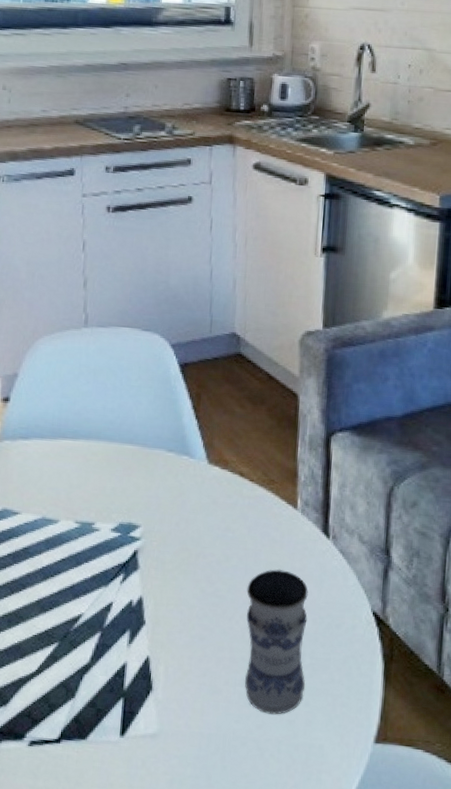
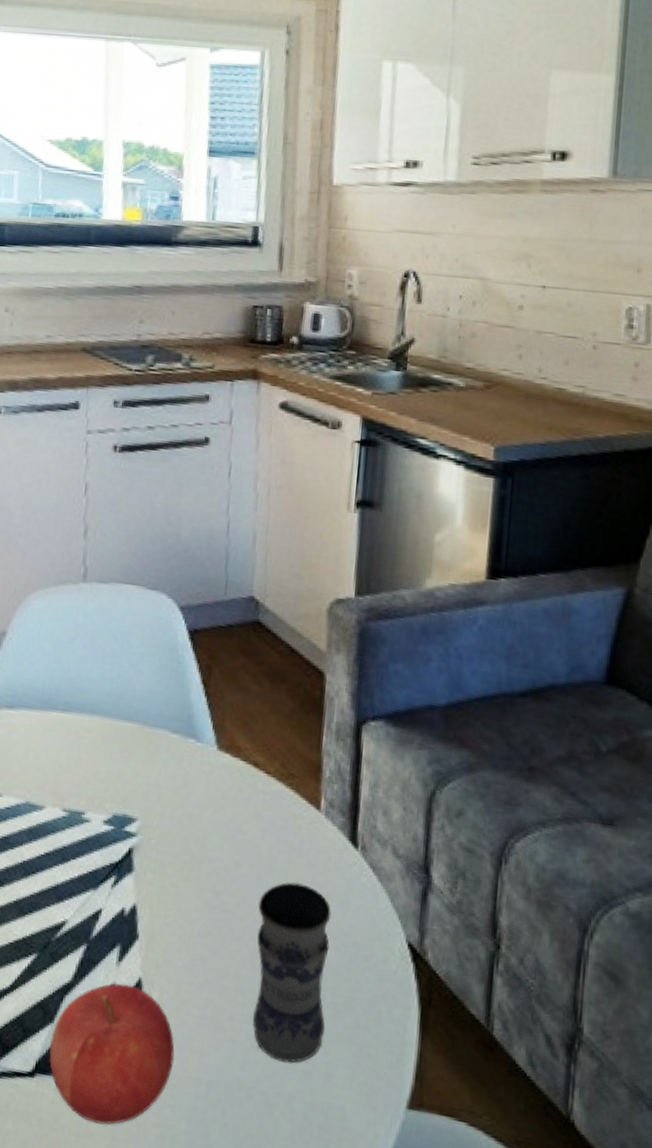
fruit: none [72,661,180,776] -> present [49,983,175,1125]

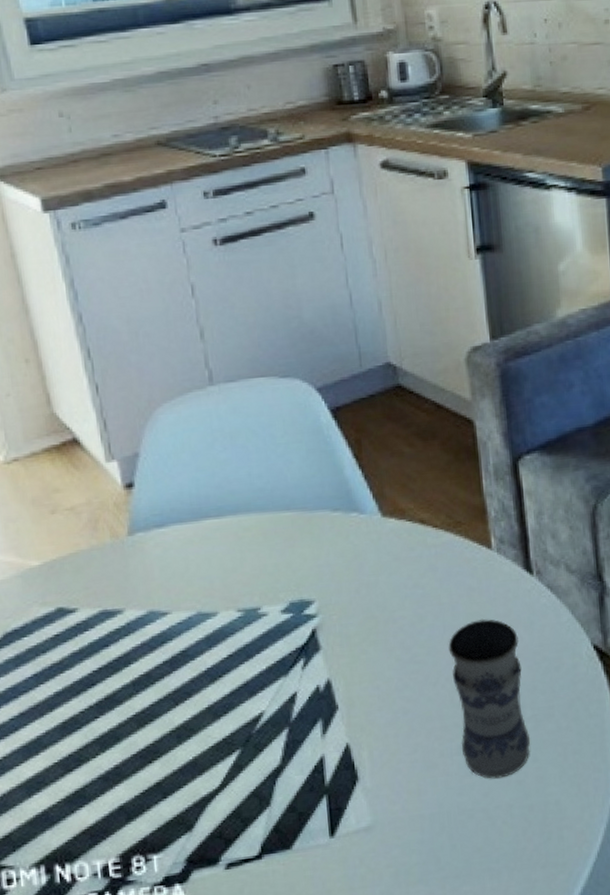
fruit: present [49,983,175,1125] -> none [271,752,395,881]

